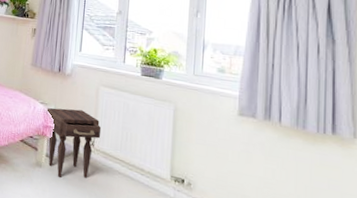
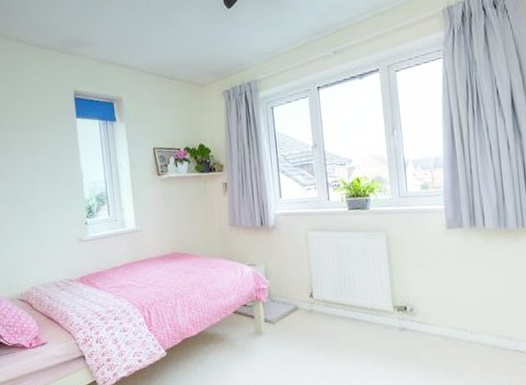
nightstand: present [46,108,102,178] -> none [256,262,319,341]

